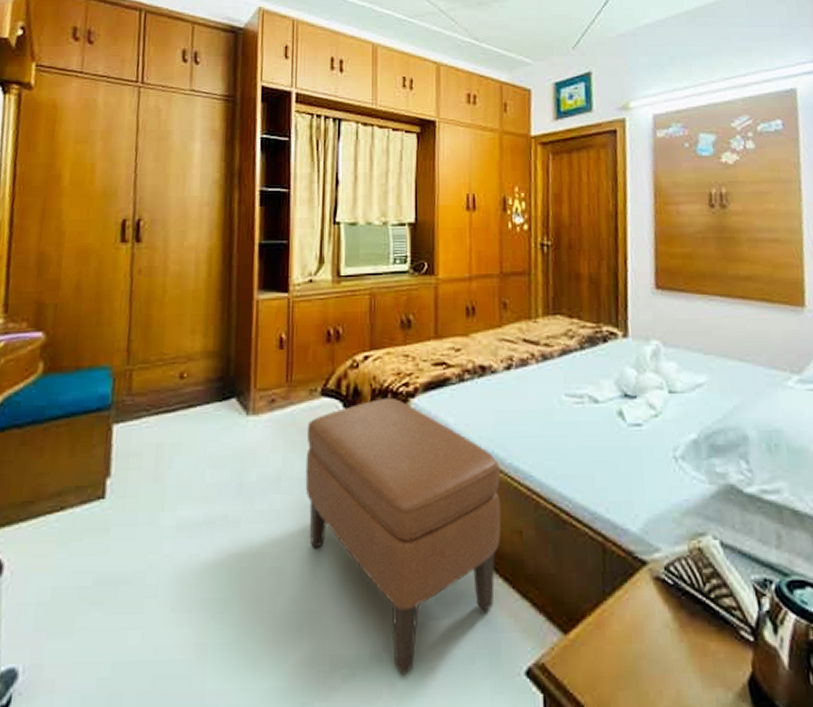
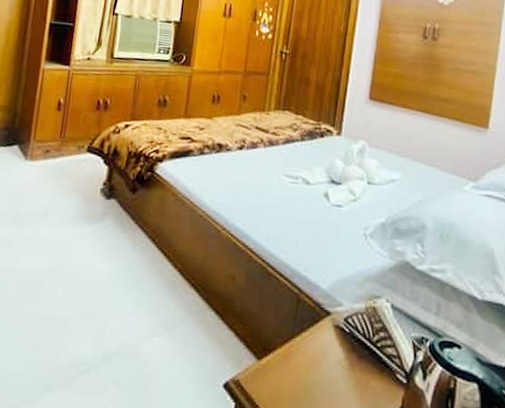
ottoman: present [305,397,502,675] -> none [65,159,224,376]

